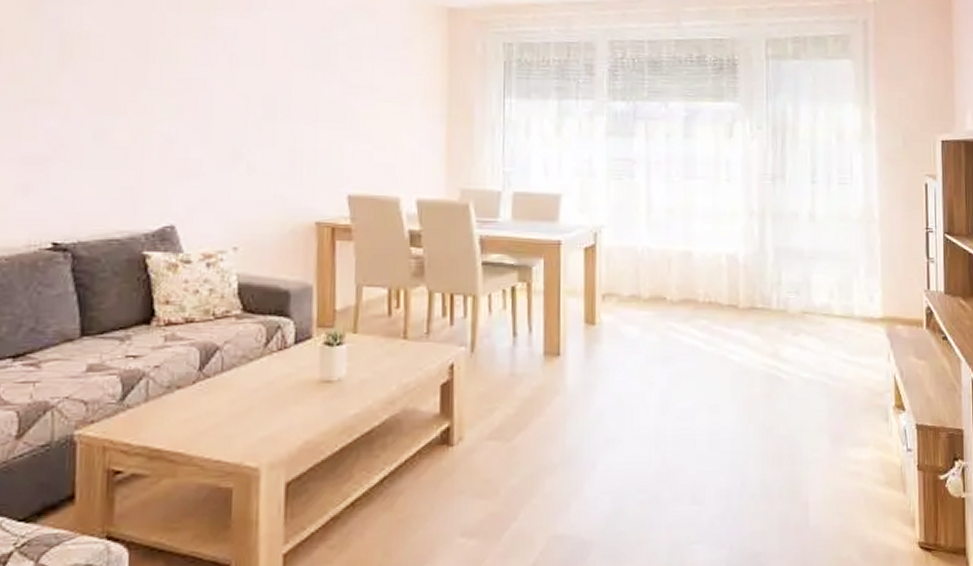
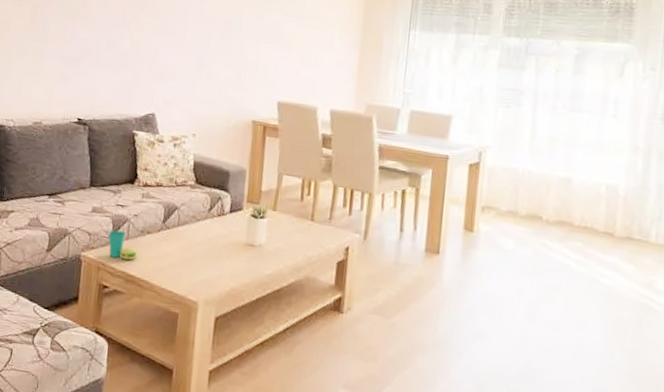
cup: none [116,391,163,431] -> present [108,230,137,260]

